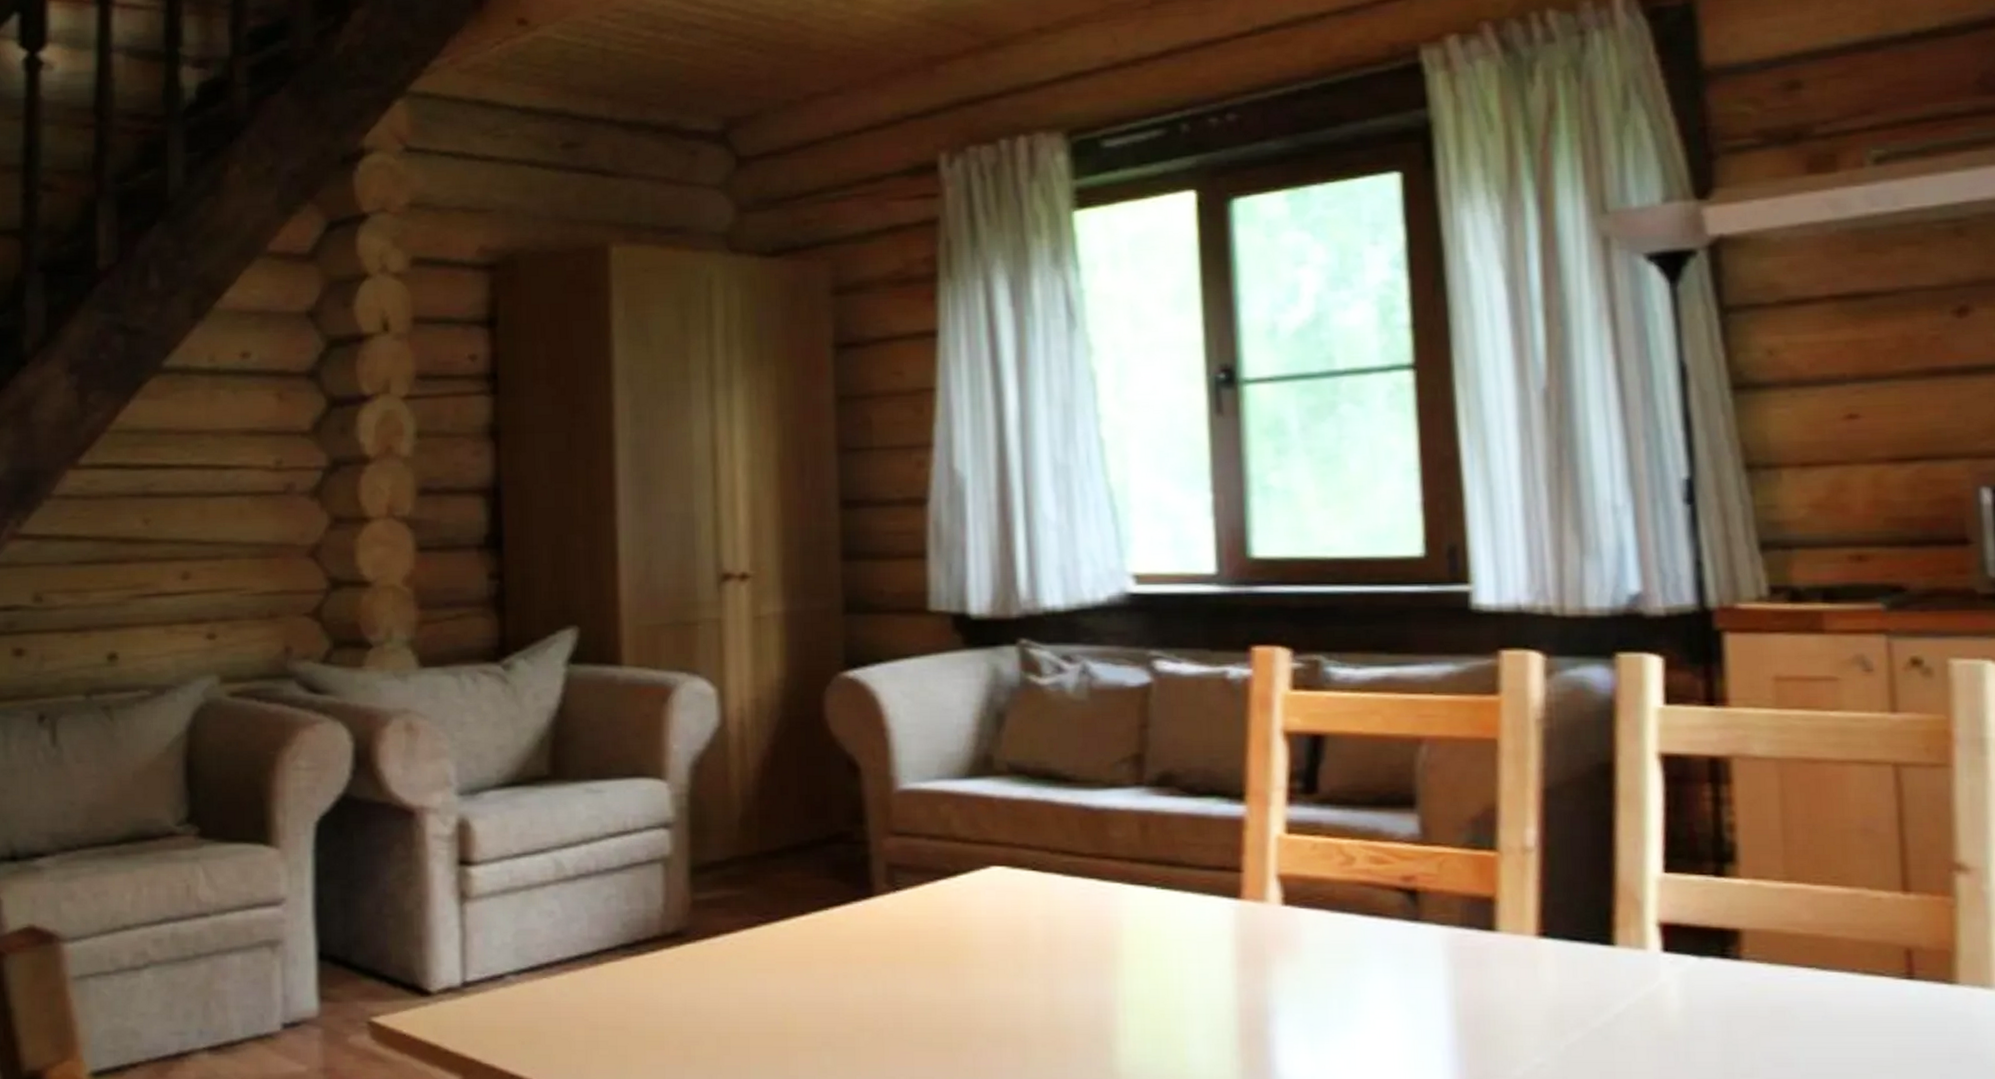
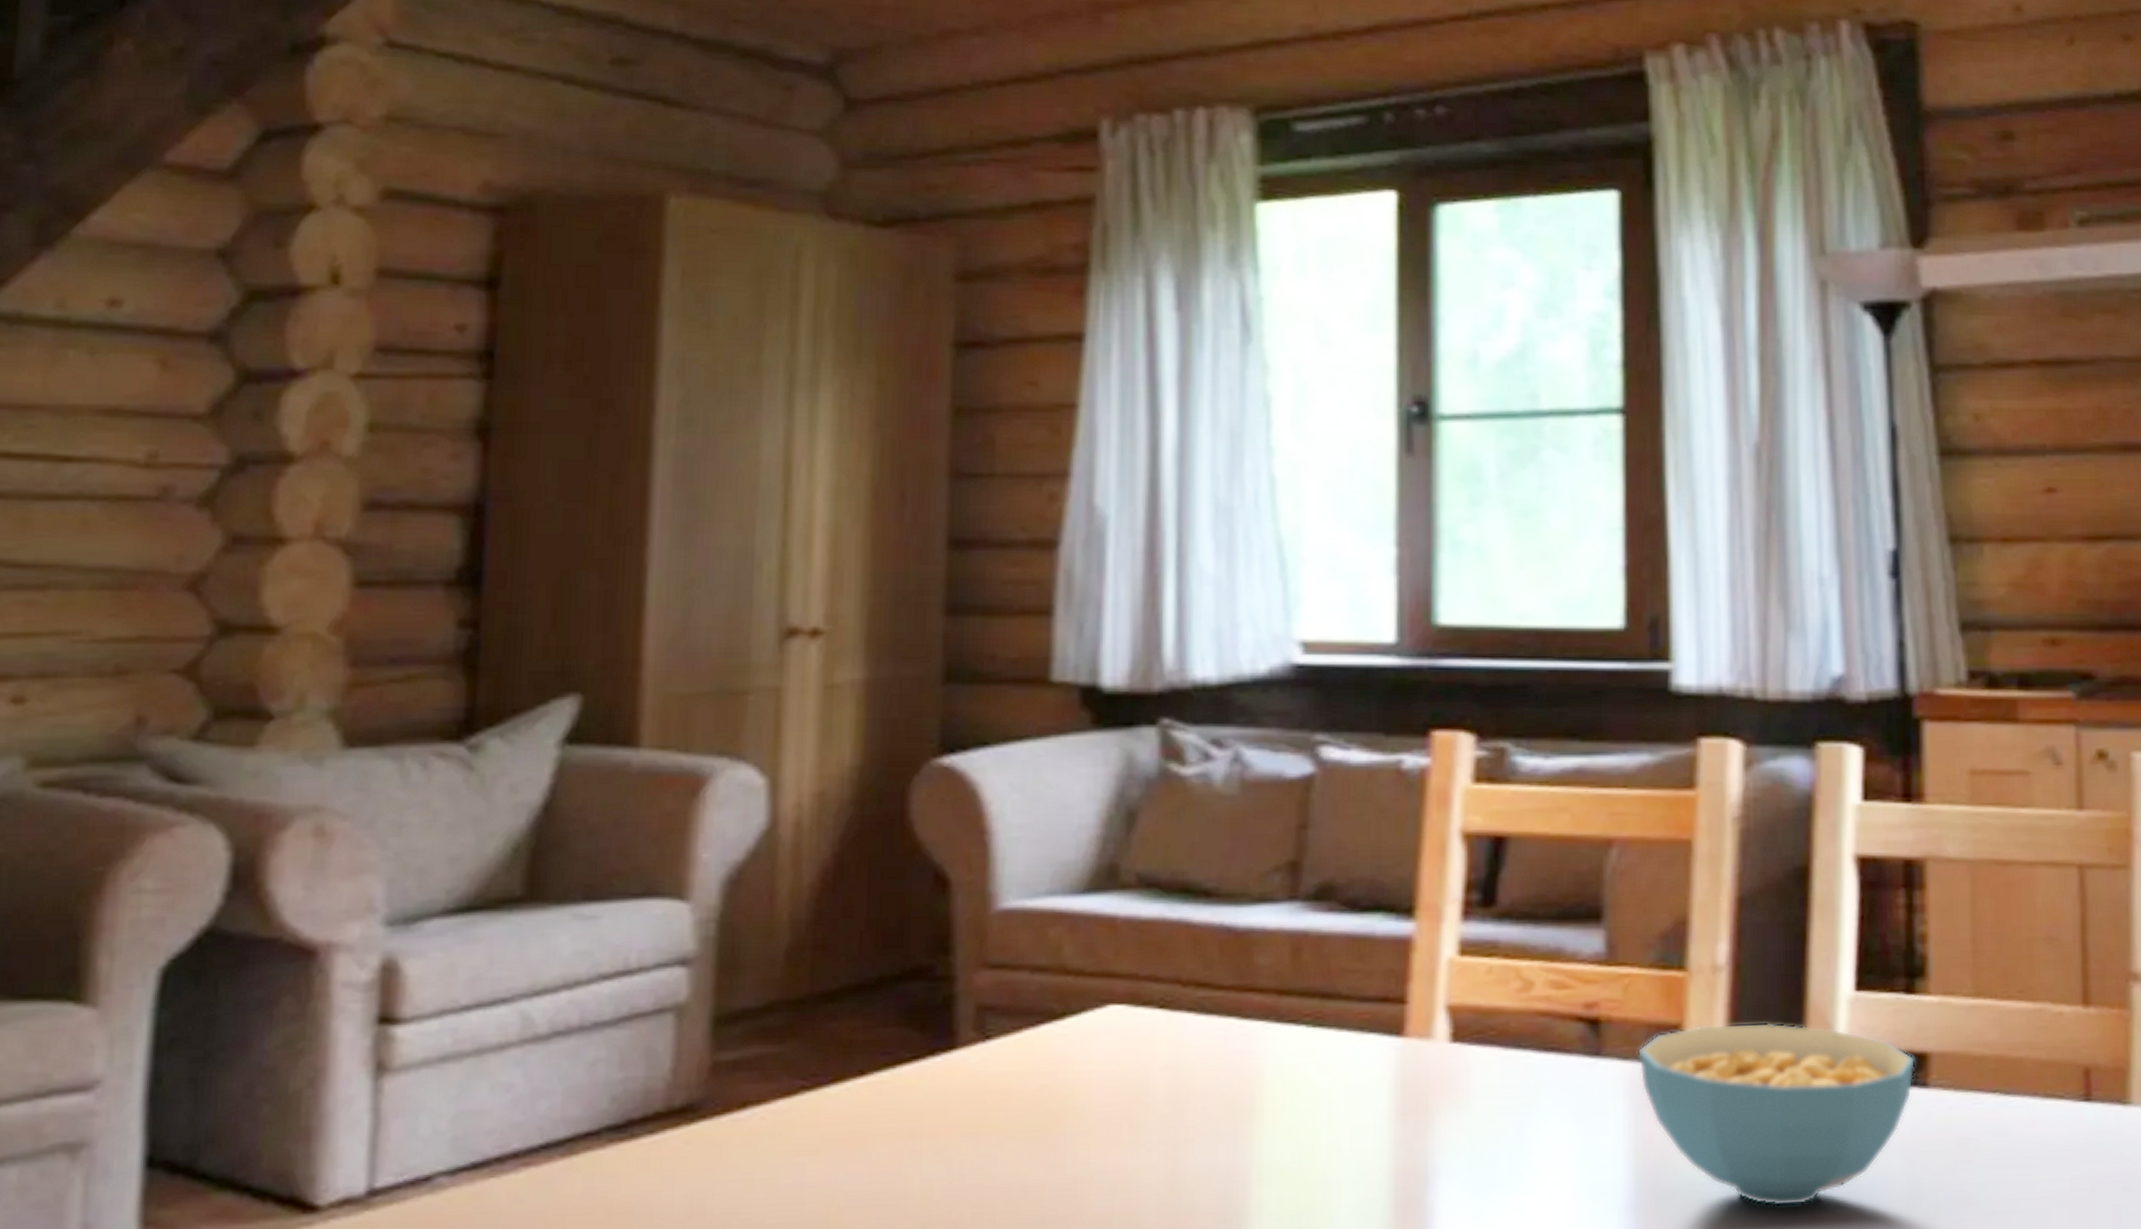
cereal bowl: none [1455,897,1728,1057] -> present [1638,1022,1916,1207]

